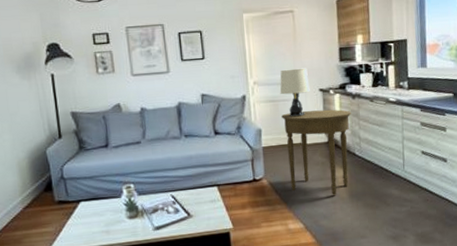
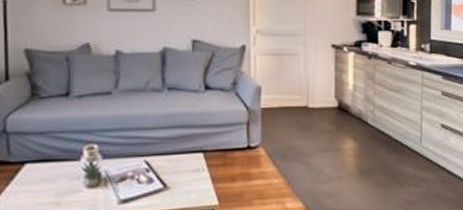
table lamp: present [280,68,310,117] -> none [286,19,321,75]
side table: present [282,109,351,195] -> none [286,69,366,170]

